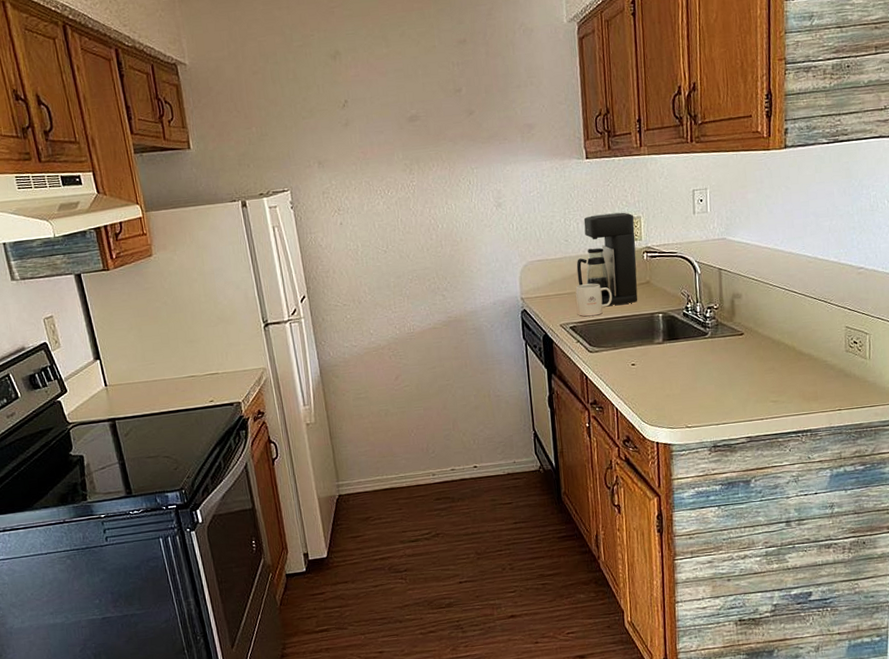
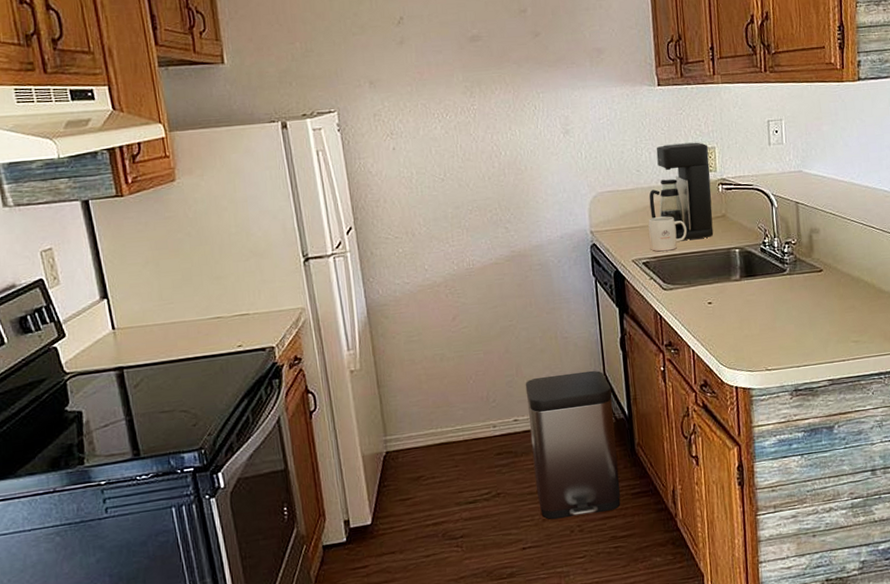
pedal bin: none [461,426,548,558] -> present [525,370,621,519]

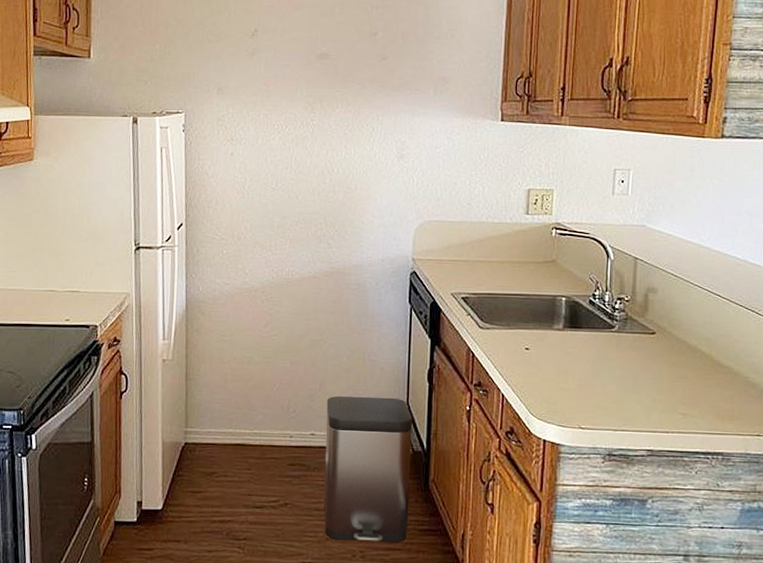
mug: present [648,216,688,252] -> none [471,253,513,289]
coffee maker: present [649,142,714,240] -> none [476,181,547,281]

